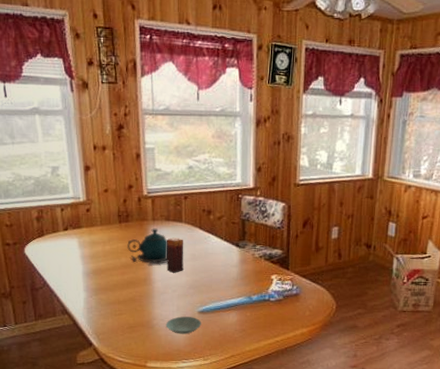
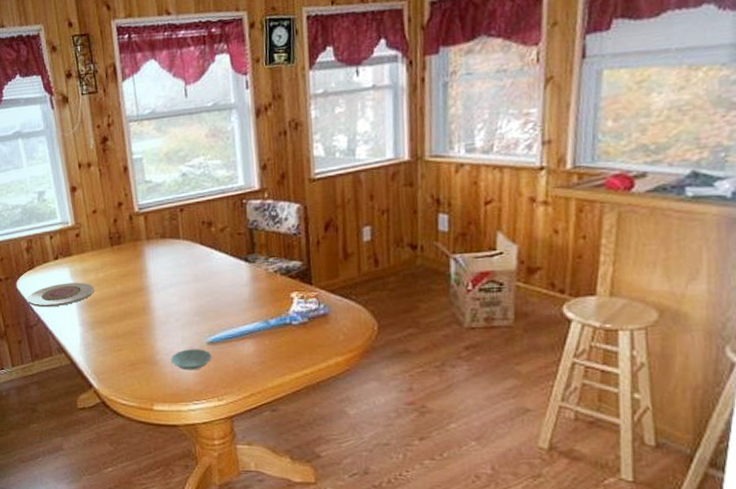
plate: none [35,252,100,273] -> present [27,282,94,308]
teapot: present [127,228,168,265] -> none [121,248,167,291]
candle: present [166,237,184,273] -> none [163,257,186,298]

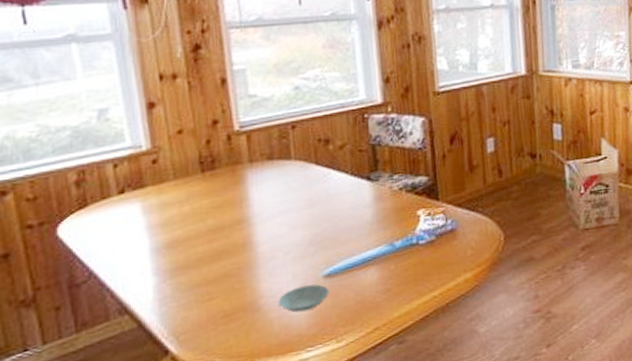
plate: present [27,282,94,308] -> none [74,219,176,258]

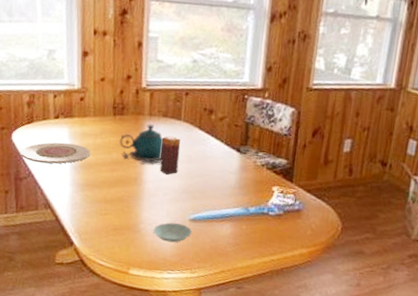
plate: none [74,219,176,258] -> present [21,142,90,164]
teapot: none [215,172,275,223] -> present [119,124,164,164]
candle: none [270,180,298,229] -> present [159,136,181,175]

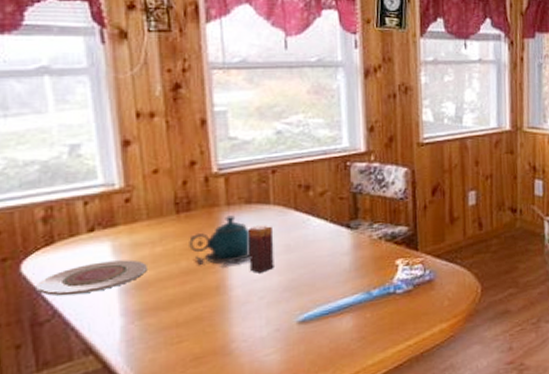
saucer: present [153,222,192,243] -> none [250,330,303,358]

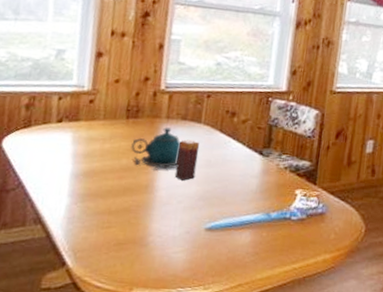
plate: present [38,259,147,296] -> none [11,148,96,173]

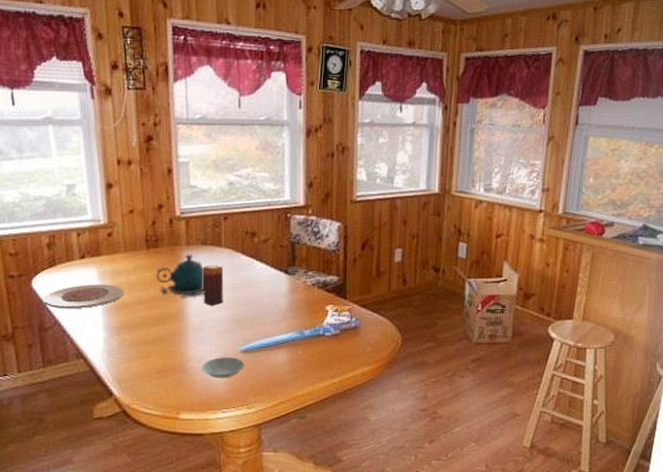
plate: none [11,148,96,173] -> present [44,284,124,309]
saucer: none [163,233,208,256] -> present [202,357,245,378]

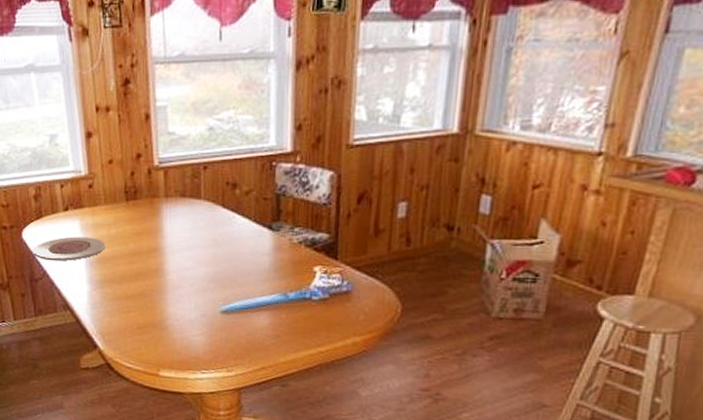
teapot: present [156,254,205,297] -> none [136,207,184,252]
candle: present [202,264,224,306] -> none [181,218,203,262]
saucer: present [202,357,245,378] -> none [181,316,225,339]

